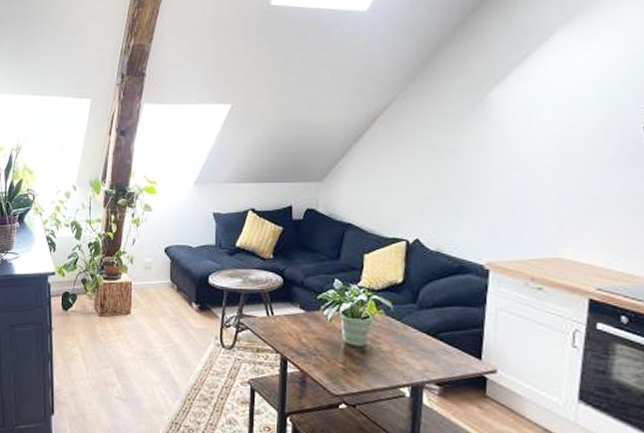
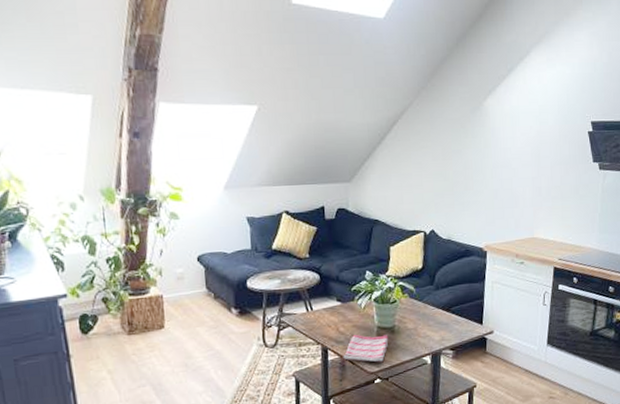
dish towel: none [304,349,358,385] -> present [343,335,389,363]

